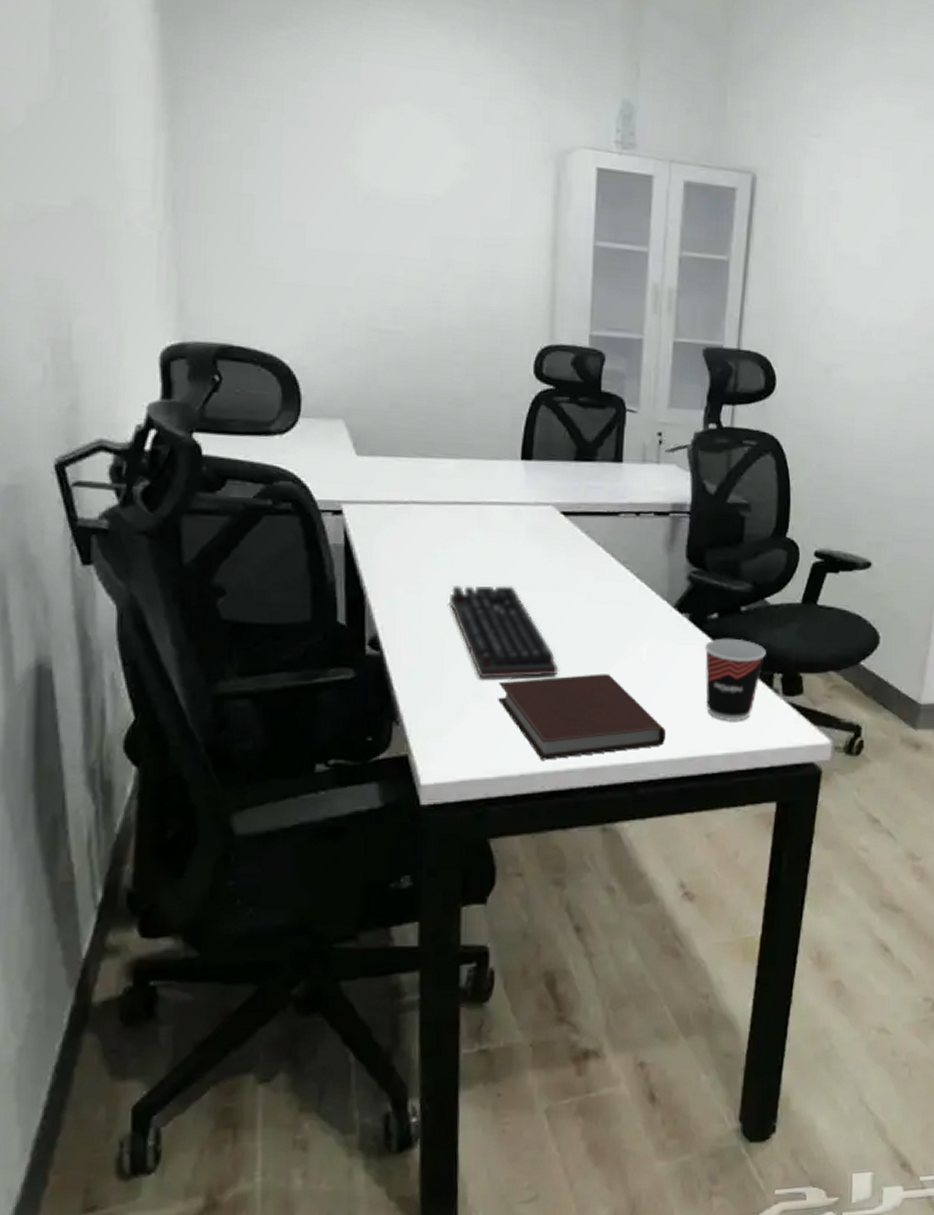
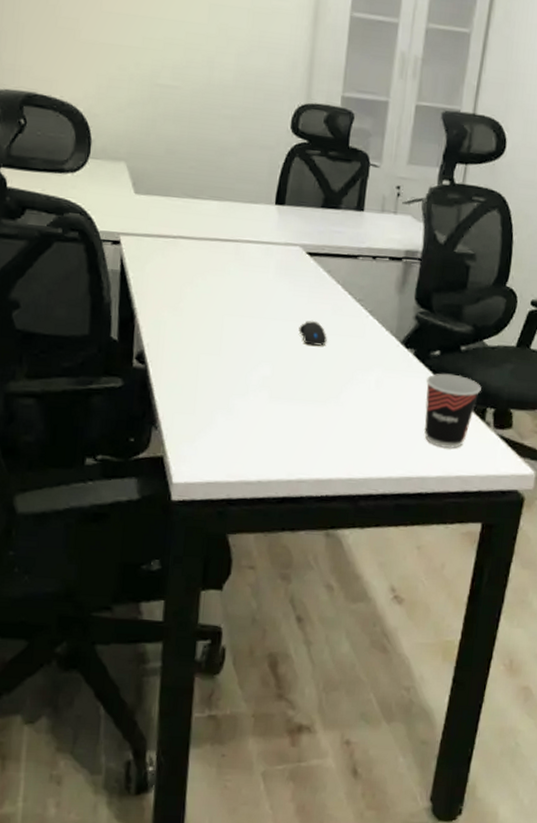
keyboard: present [450,585,559,679] -> none [206,312,297,397]
notebook: present [498,674,666,760] -> none [243,397,387,470]
computer mouse: none [557,588,590,616] -> present [298,320,327,346]

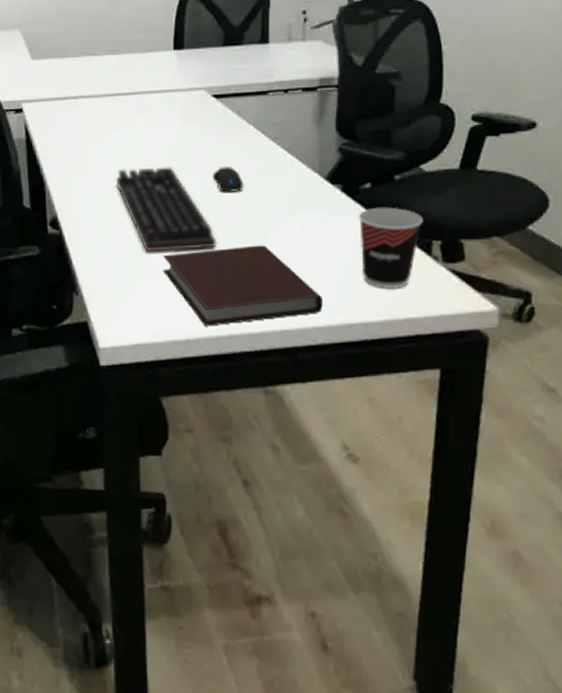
keyboard: none [206,312,297,397] -> present [116,167,217,253]
notebook: none [243,397,387,470] -> present [163,245,323,326]

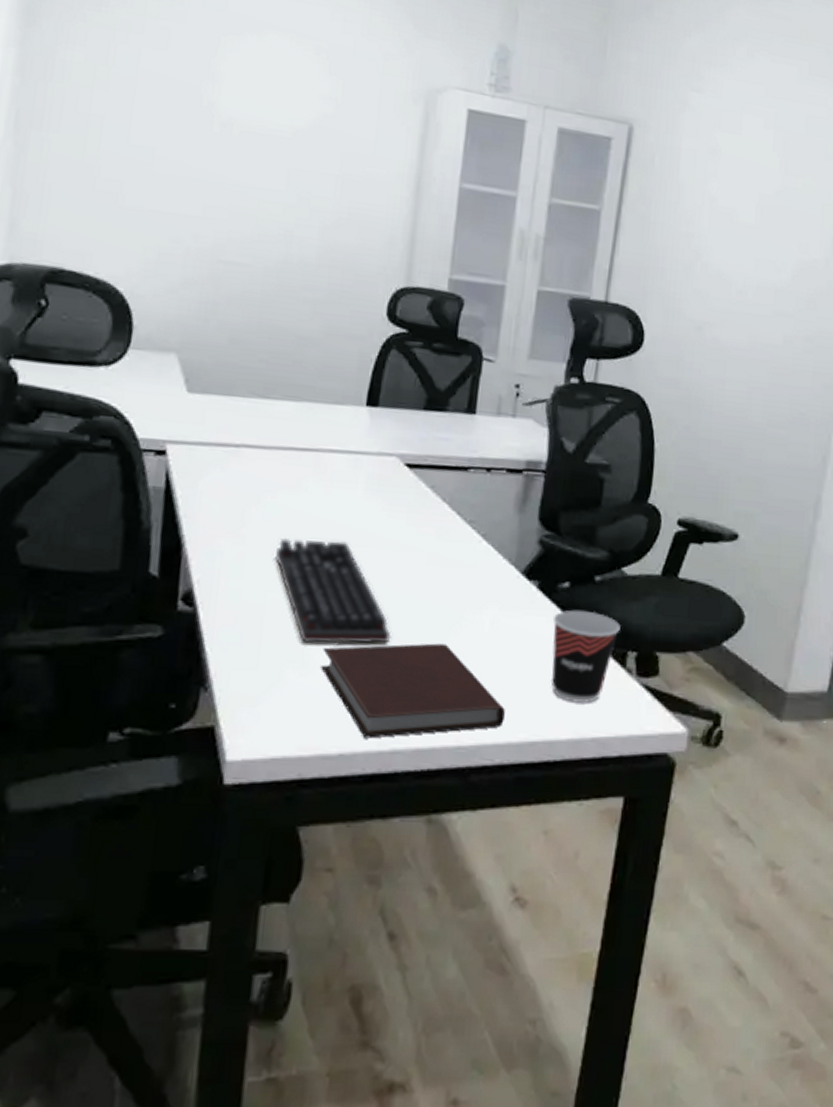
computer mouse: present [212,165,244,192] -> none [394,547,430,579]

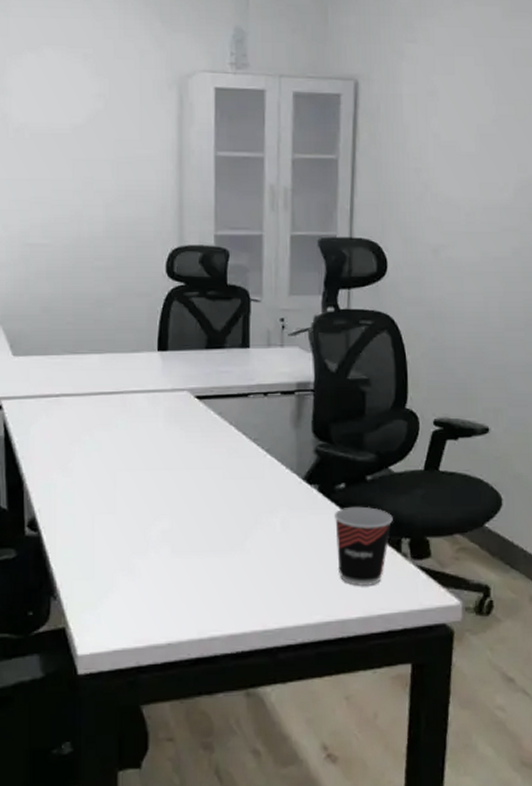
keyboard: present [275,538,391,644] -> none [98,466,200,554]
notebook: present [321,643,505,739] -> none [145,545,302,629]

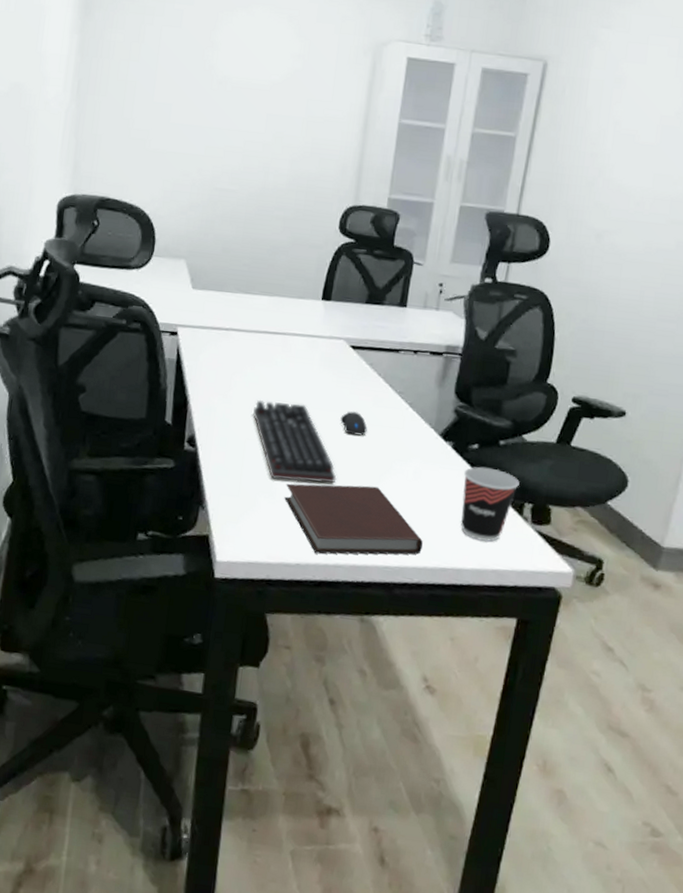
keyboard: none [98,466,200,554] -> present [253,400,337,483]
notebook: none [145,545,302,629] -> present [284,483,423,555]
computer mouse: none [195,465,225,492] -> present [340,410,367,436]

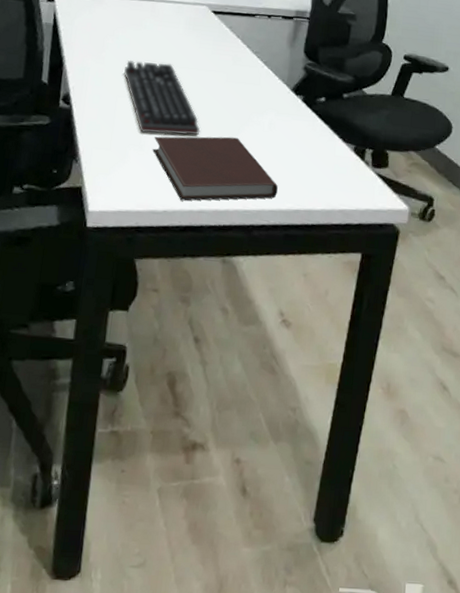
computer mouse: present [340,410,367,436] -> none [203,69,228,92]
cup: present [460,466,520,542] -> none [310,117,361,184]

